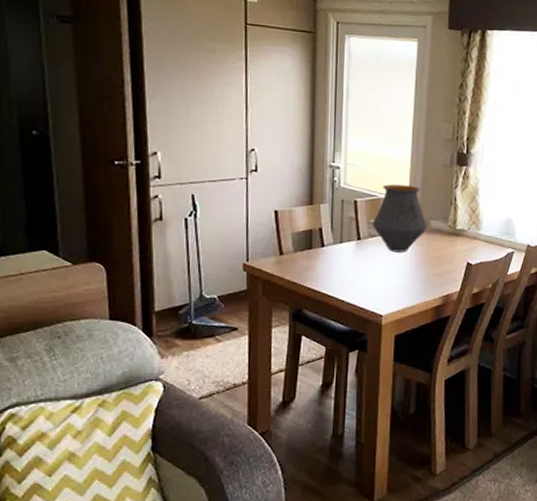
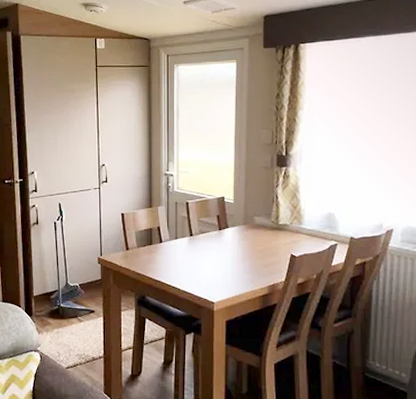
vase: present [373,184,427,253] -> none [203,187,252,246]

